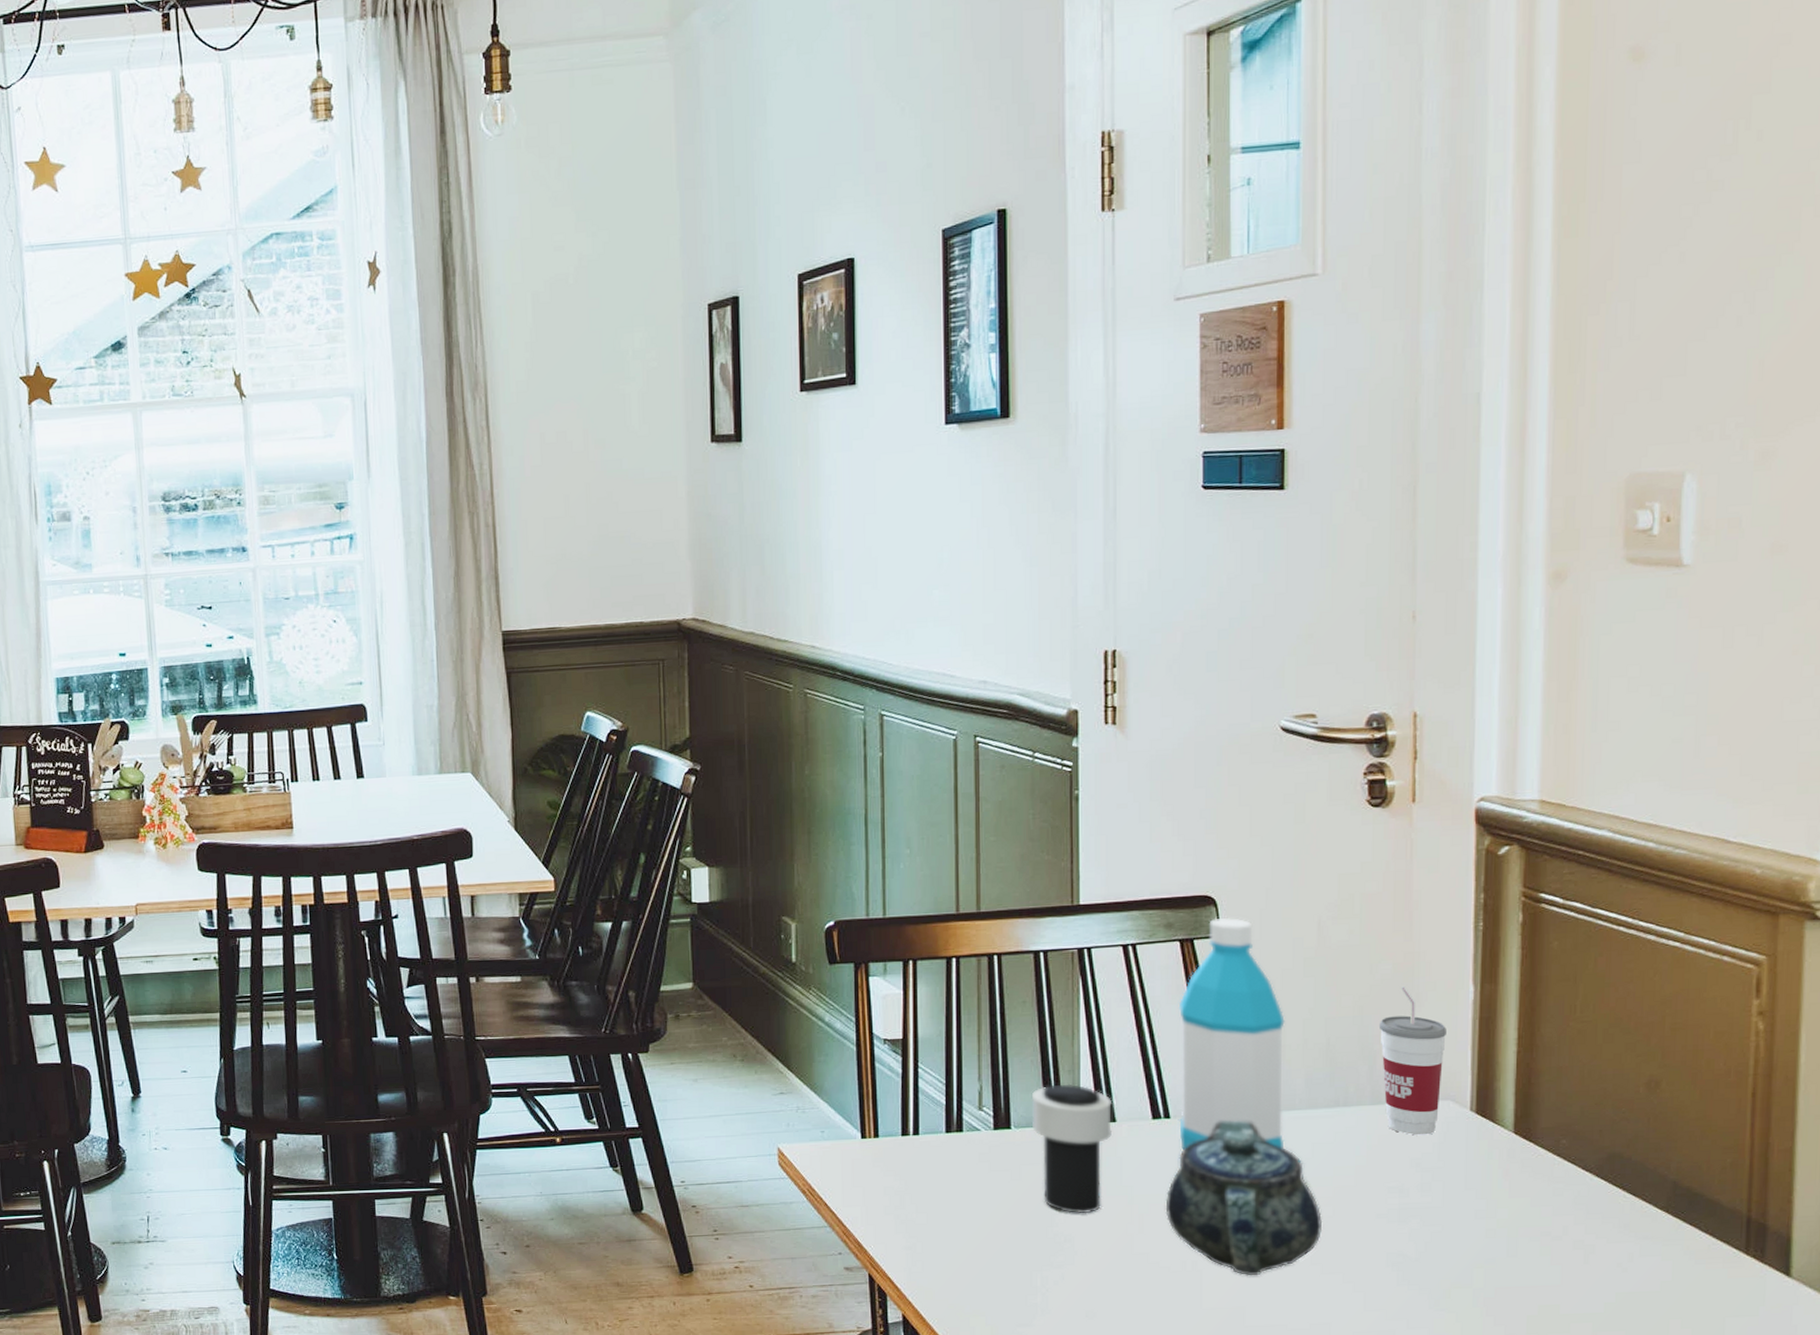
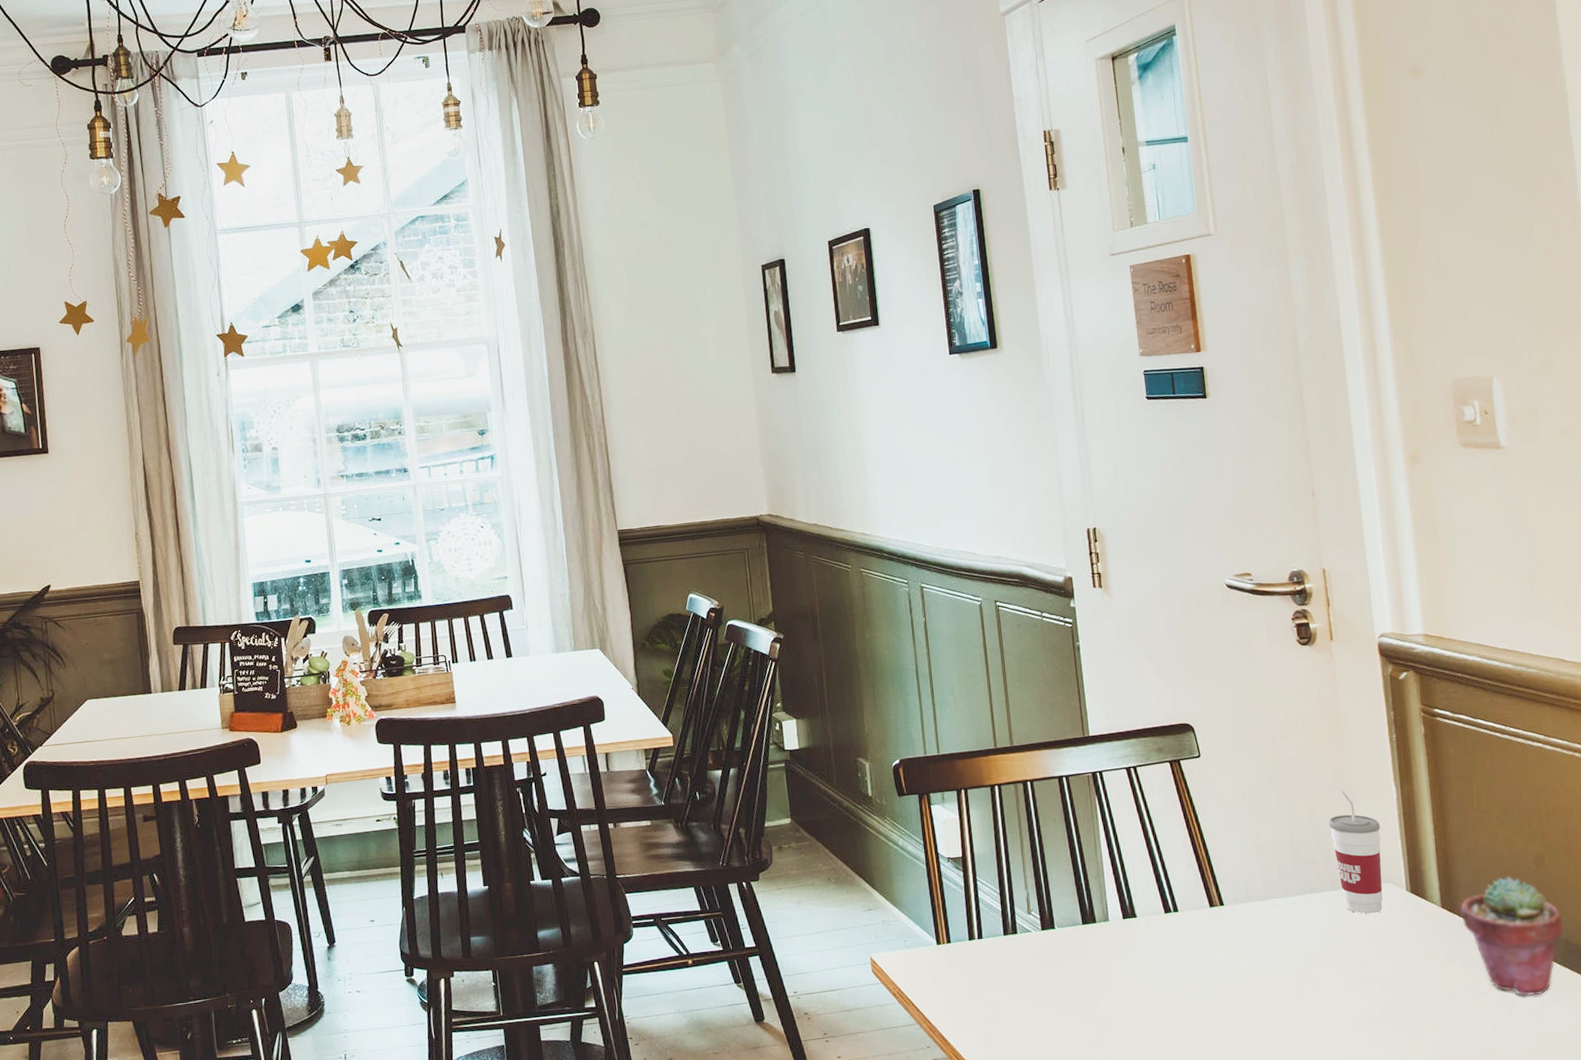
cup: present [1031,1084,1113,1214] -> none [1068,887,1135,999]
teapot: present [1165,1120,1322,1276] -> none [1182,910,1306,1044]
water bottle: present [1178,917,1285,1150] -> none [1174,740,1269,938]
potted succulent: none [1538,1102,1673,1244] -> present [1460,876,1563,996]

